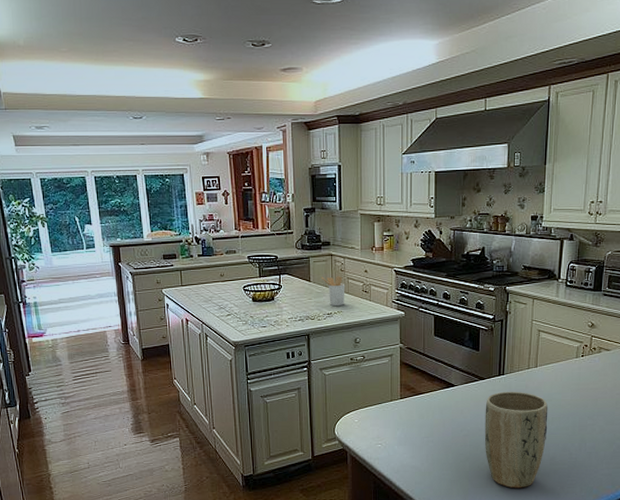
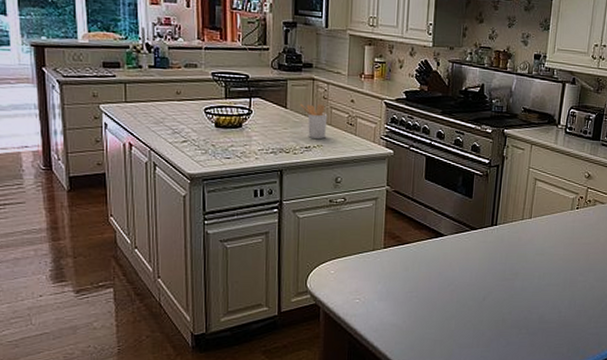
plant pot: present [484,391,549,489] -> none [472,243,541,349]

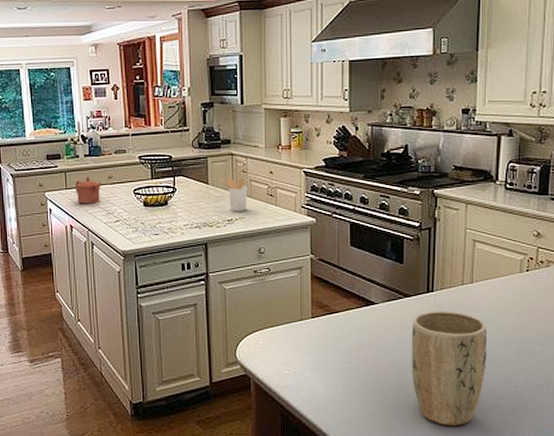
teapot: none [137,90,167,121] -> present [75,176,101,204]
plant pot: none [472,243,541,349] -> present [411,311,488,426]

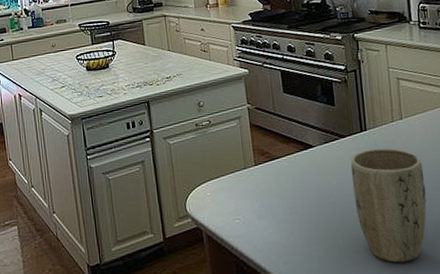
teapot: present [75,176,101,204] -> none [21,47,46,73]
utensil holder: present [220,178,248,211] -> none [155,37,183,69]

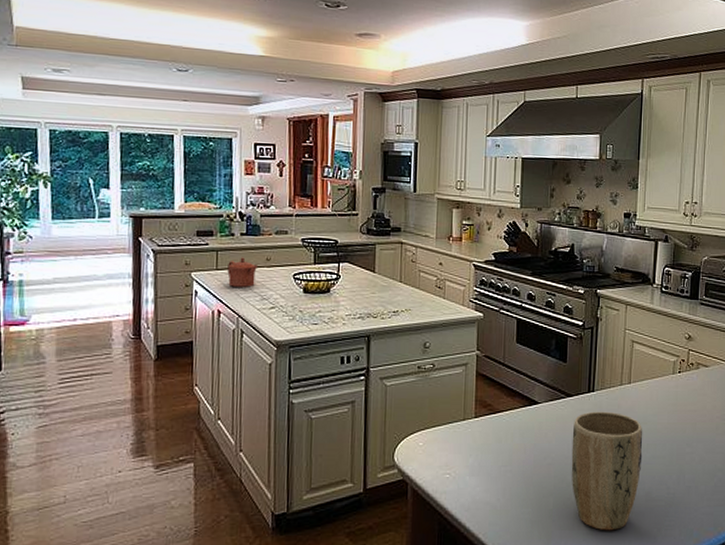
teapot: none [21,47,46,73] -> present [227,257,257,287]

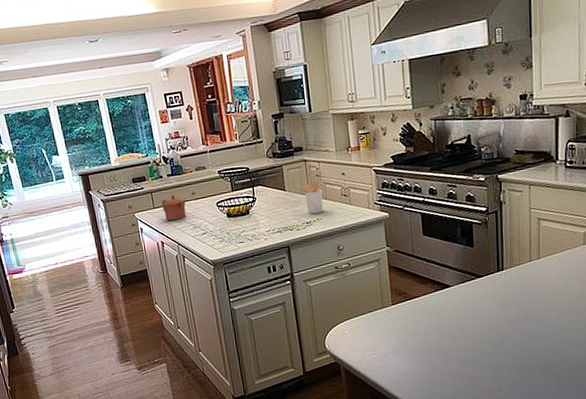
utensil holder: none [387,267,416,302] -> present [296,182,323,214]
plant pot: present [571,411,643,531] -> none [485,286,558,391]

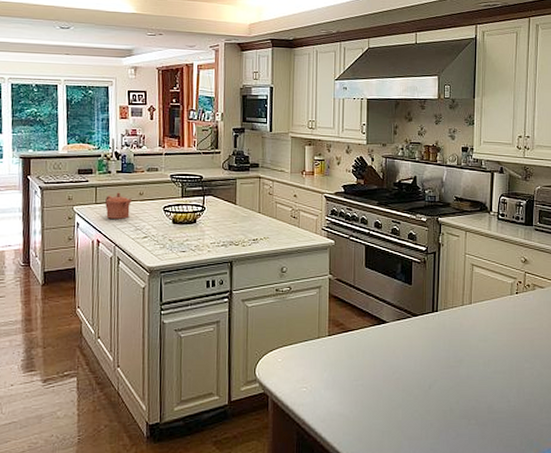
utensil holder: present [296,182,323,214] -> none [247,199,273,231]

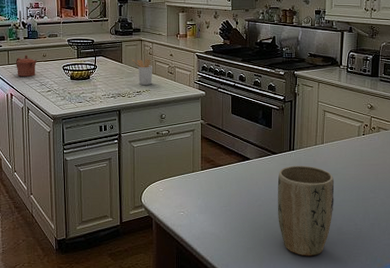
utensil holder: none [247,199,273,231] -> present [131,59,153,85]
plant pot: none [418,329,484,441] -> present [277,165,335,256]

